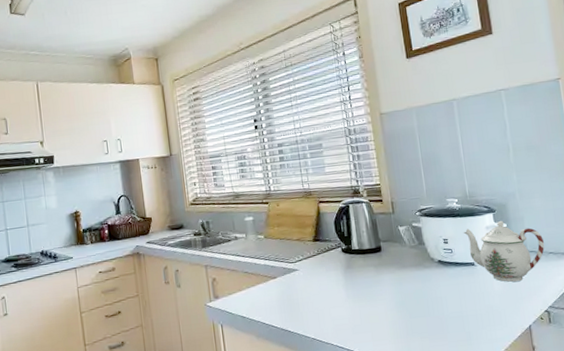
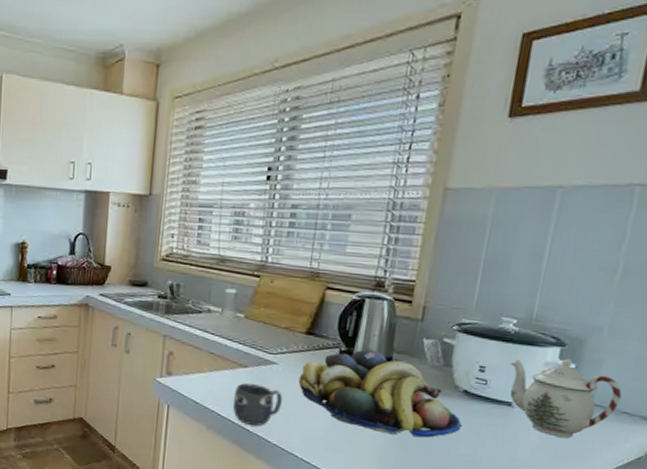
mug: none [271,290,310,326] -> present [232,383,283,426]
fruit bowl: none [317,243,445,309] -> present [298,349,461,438]

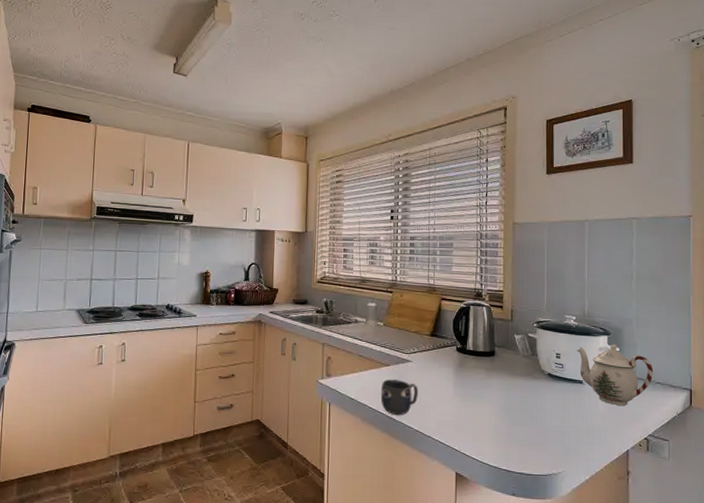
fruit bowl: present [298,349,461,438] -> none [429,346,550,415]

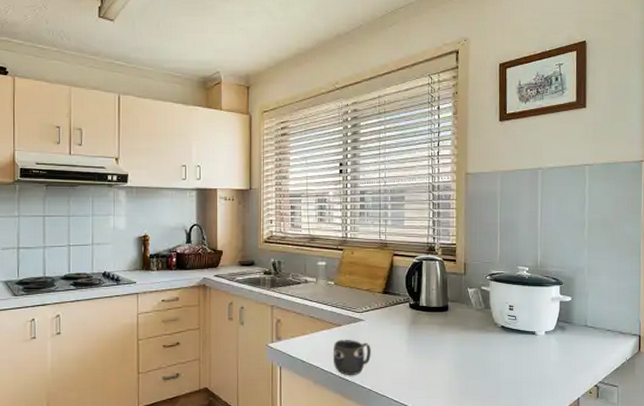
teapot: present [576,344,654,406] -> none [529,293,604,355]

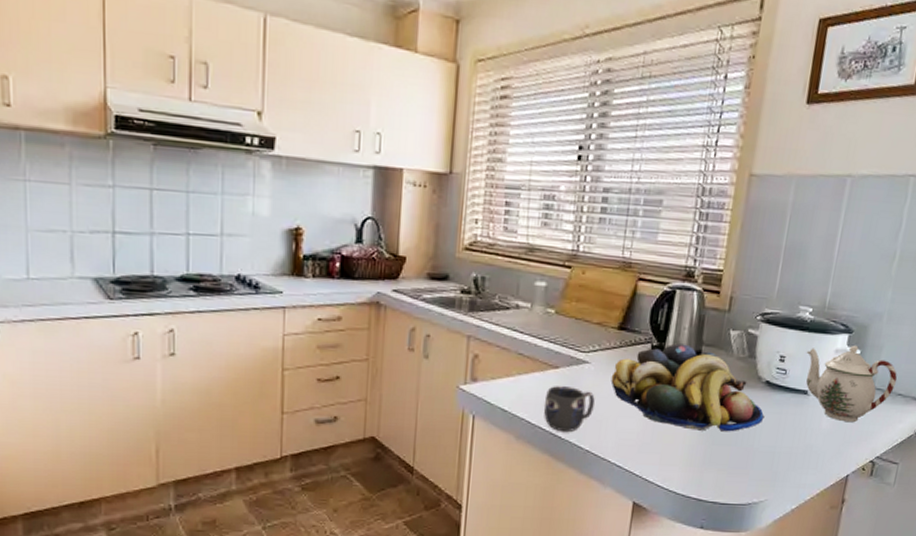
fruit bowl: none [381,301,503,368] -> present [611,343,764,432]
teapot: none [529,293,604,355] -> present [806,345,897,423]

